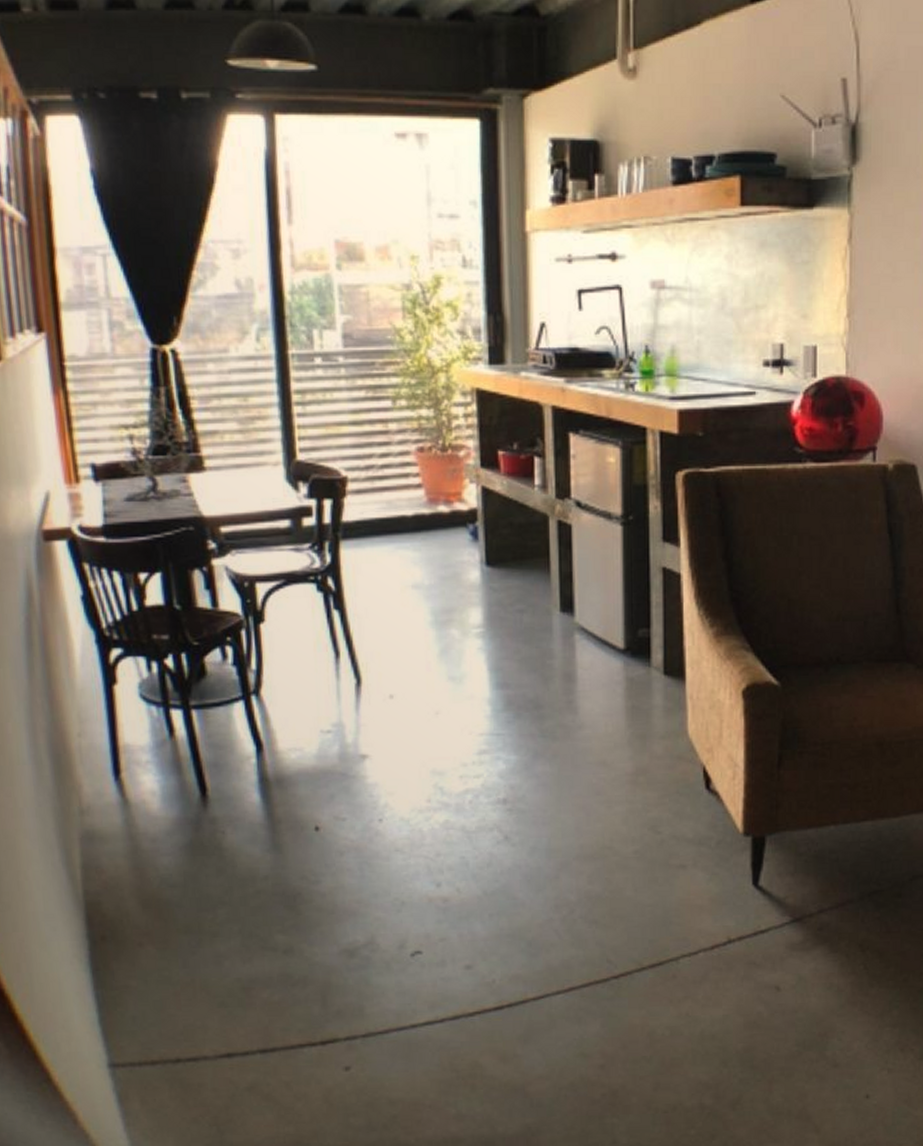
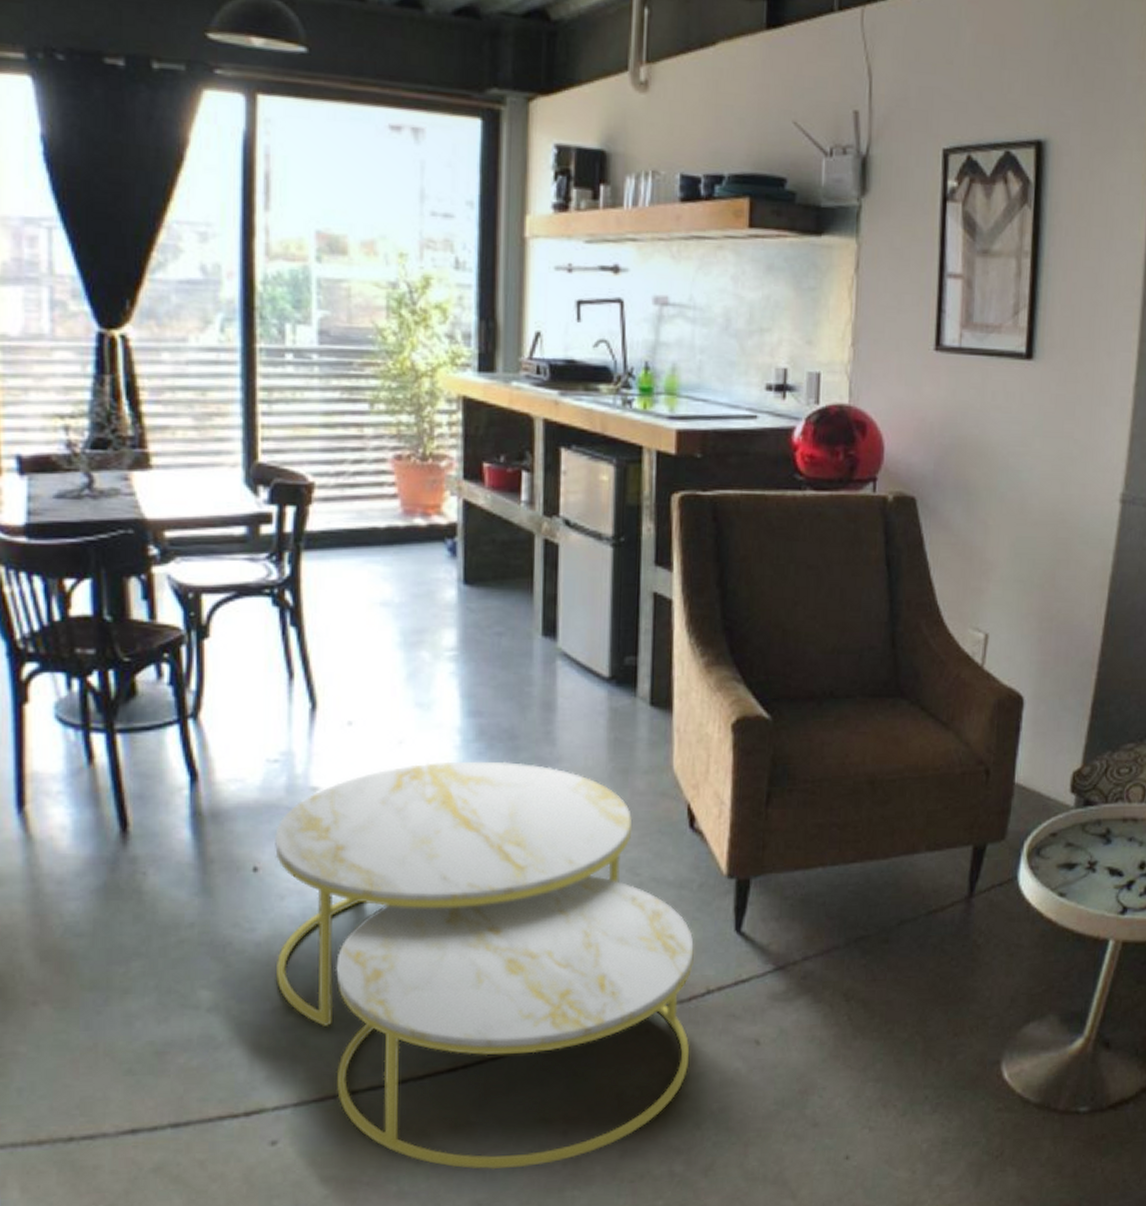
coffee table: none [332,729,714,1098] -> present [275,761,694,1170]

